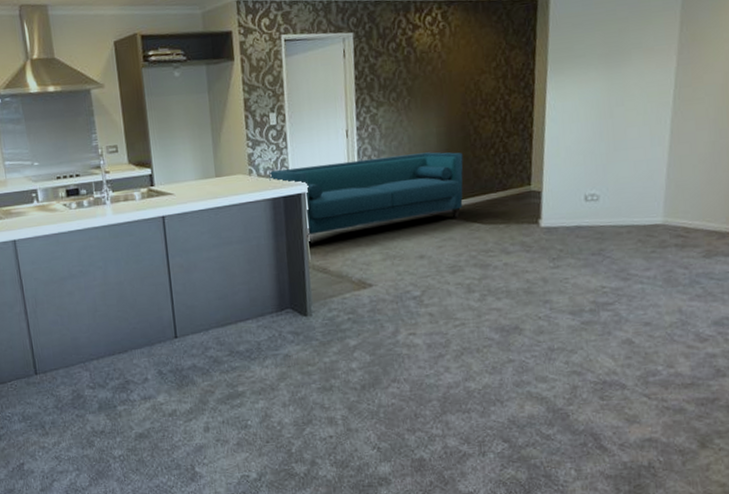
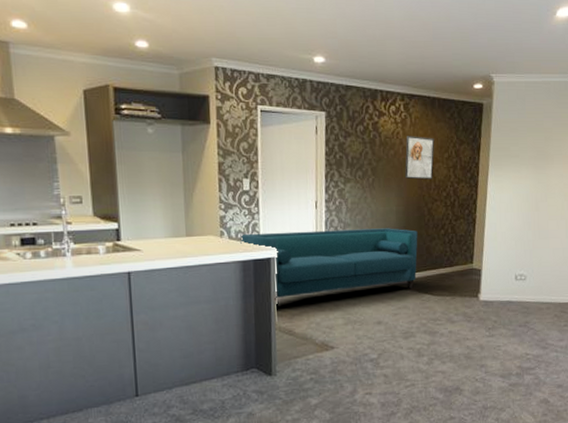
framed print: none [445,46,480,96] -> present [405,136,435,180]

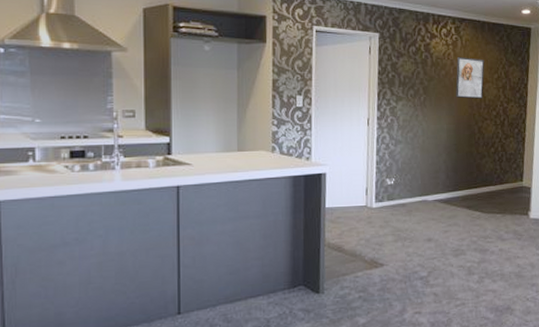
sofa: present [240,228,418,300] -> none [292,145,468,216]

